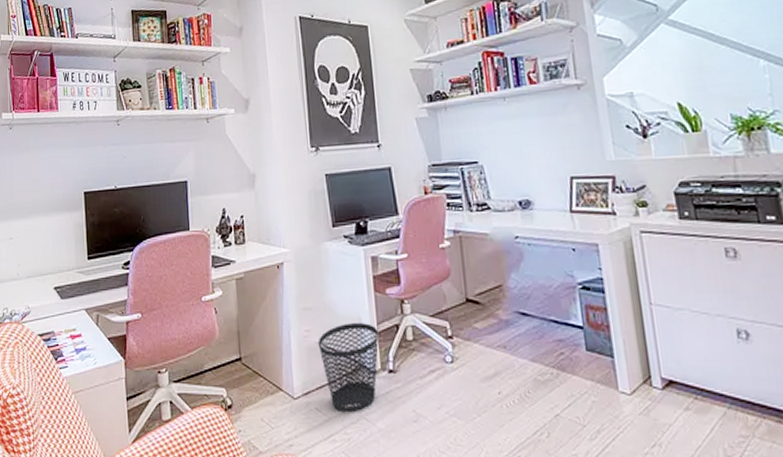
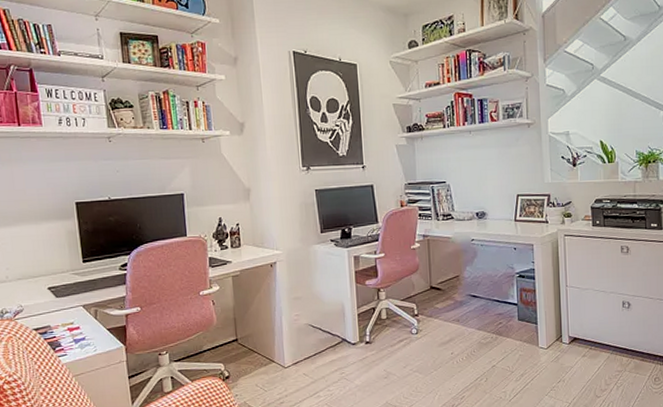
wastebasket: present [317,323,379,413] -> none [306,307,359,376]

